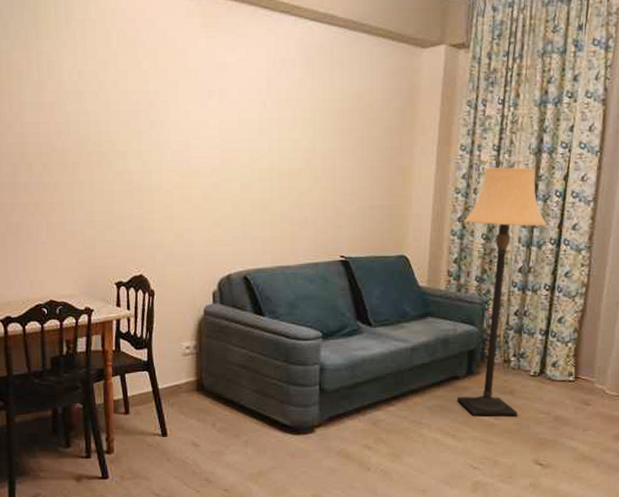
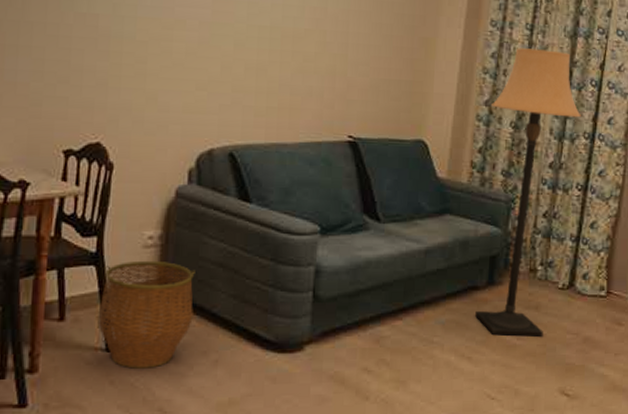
basket: none [153,365,226,449] -> present [97,260,195,369]

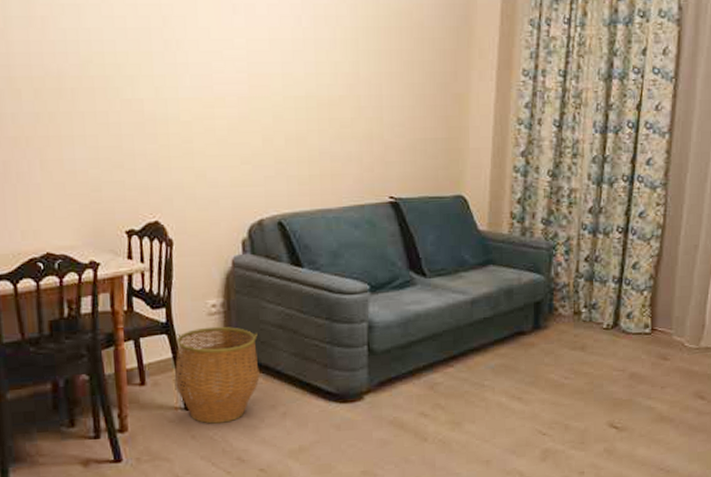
lamp: present [475,48,581,337] -> none [523,95,619,376]

